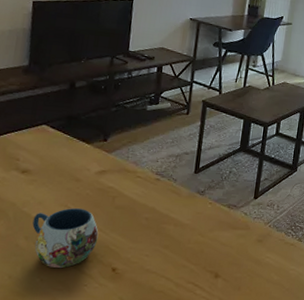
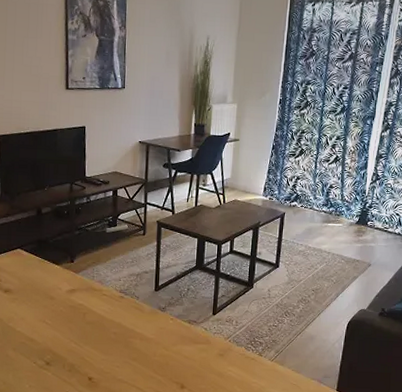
mug: present [32,208,99,268] -> none [18,323,74,376]

